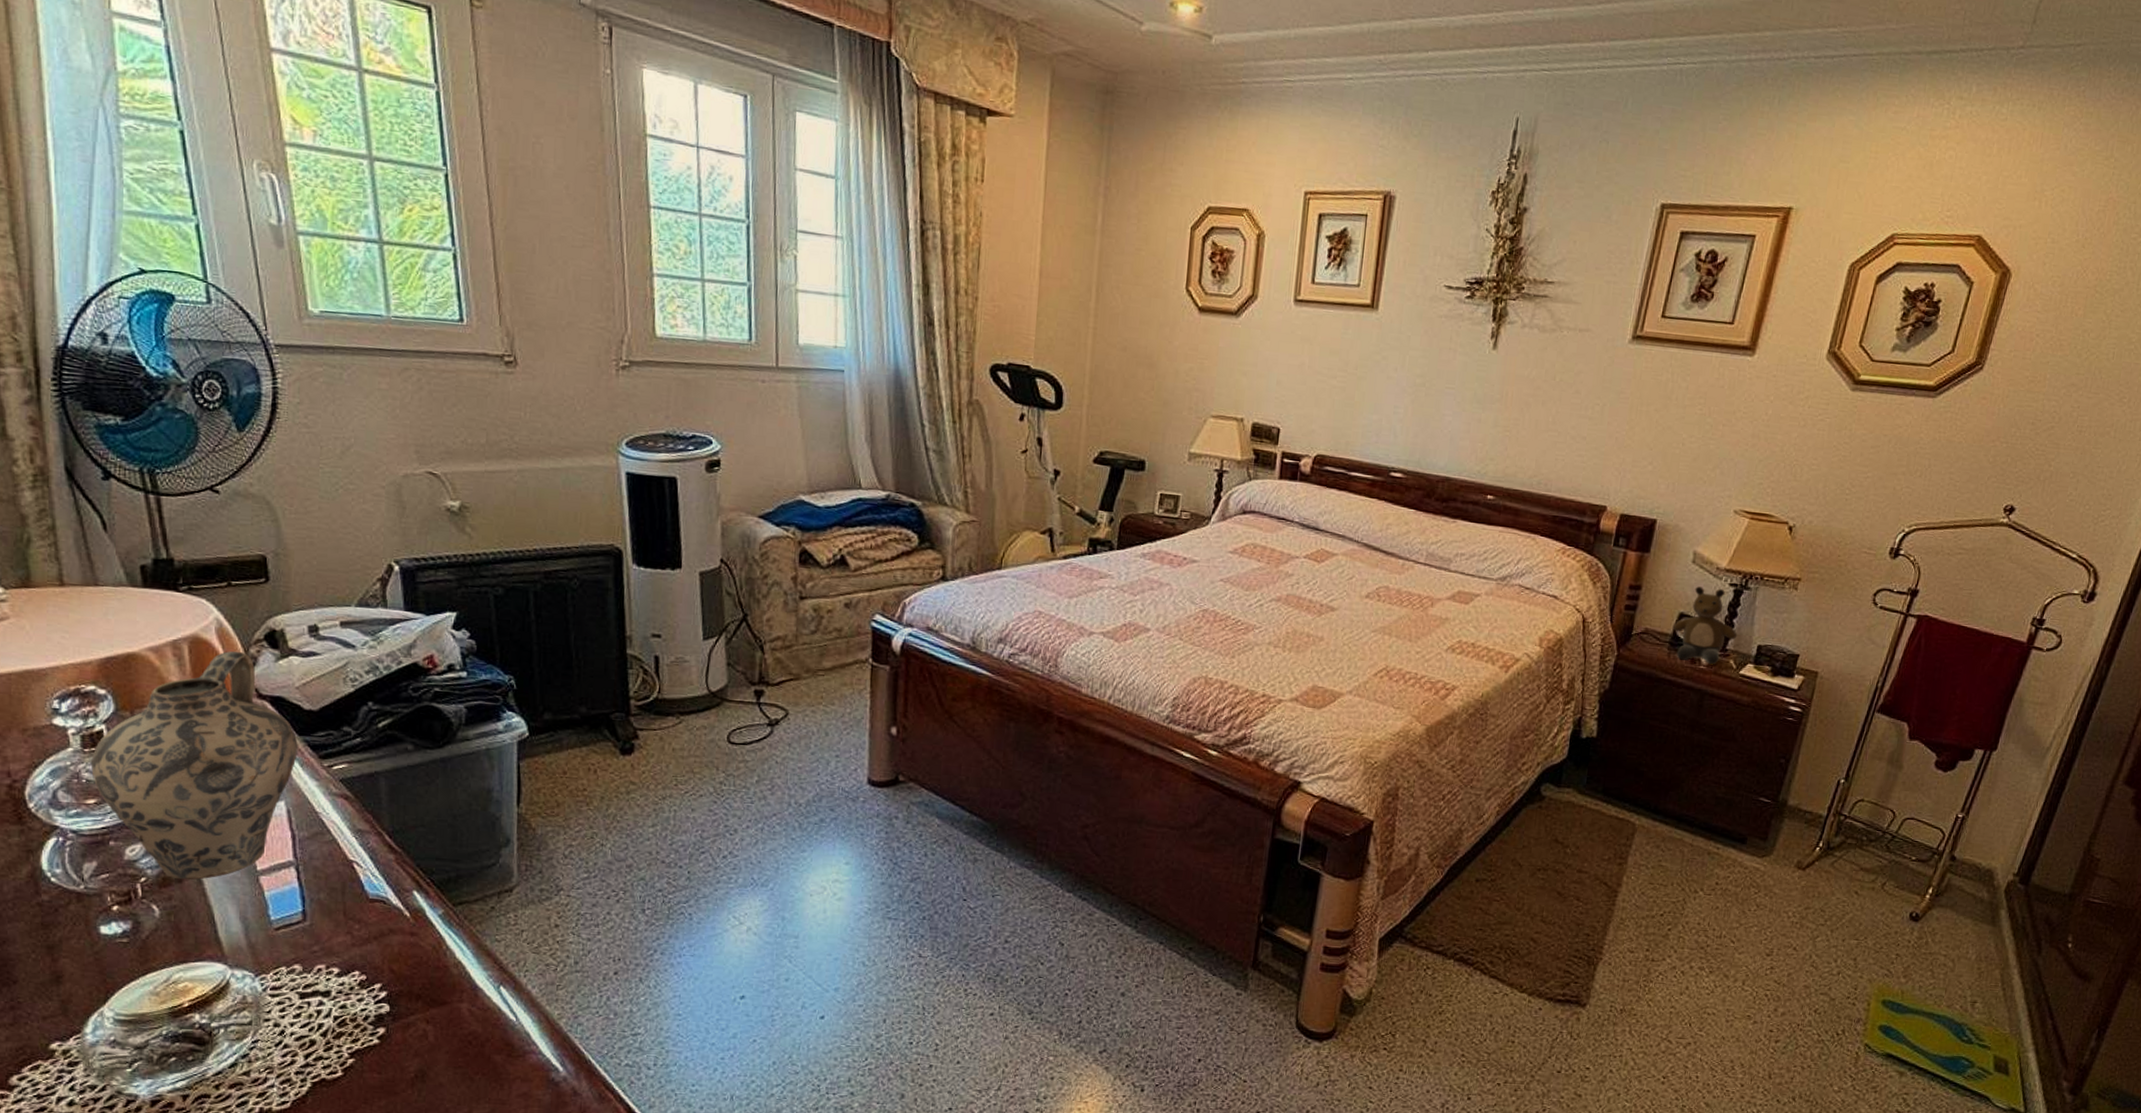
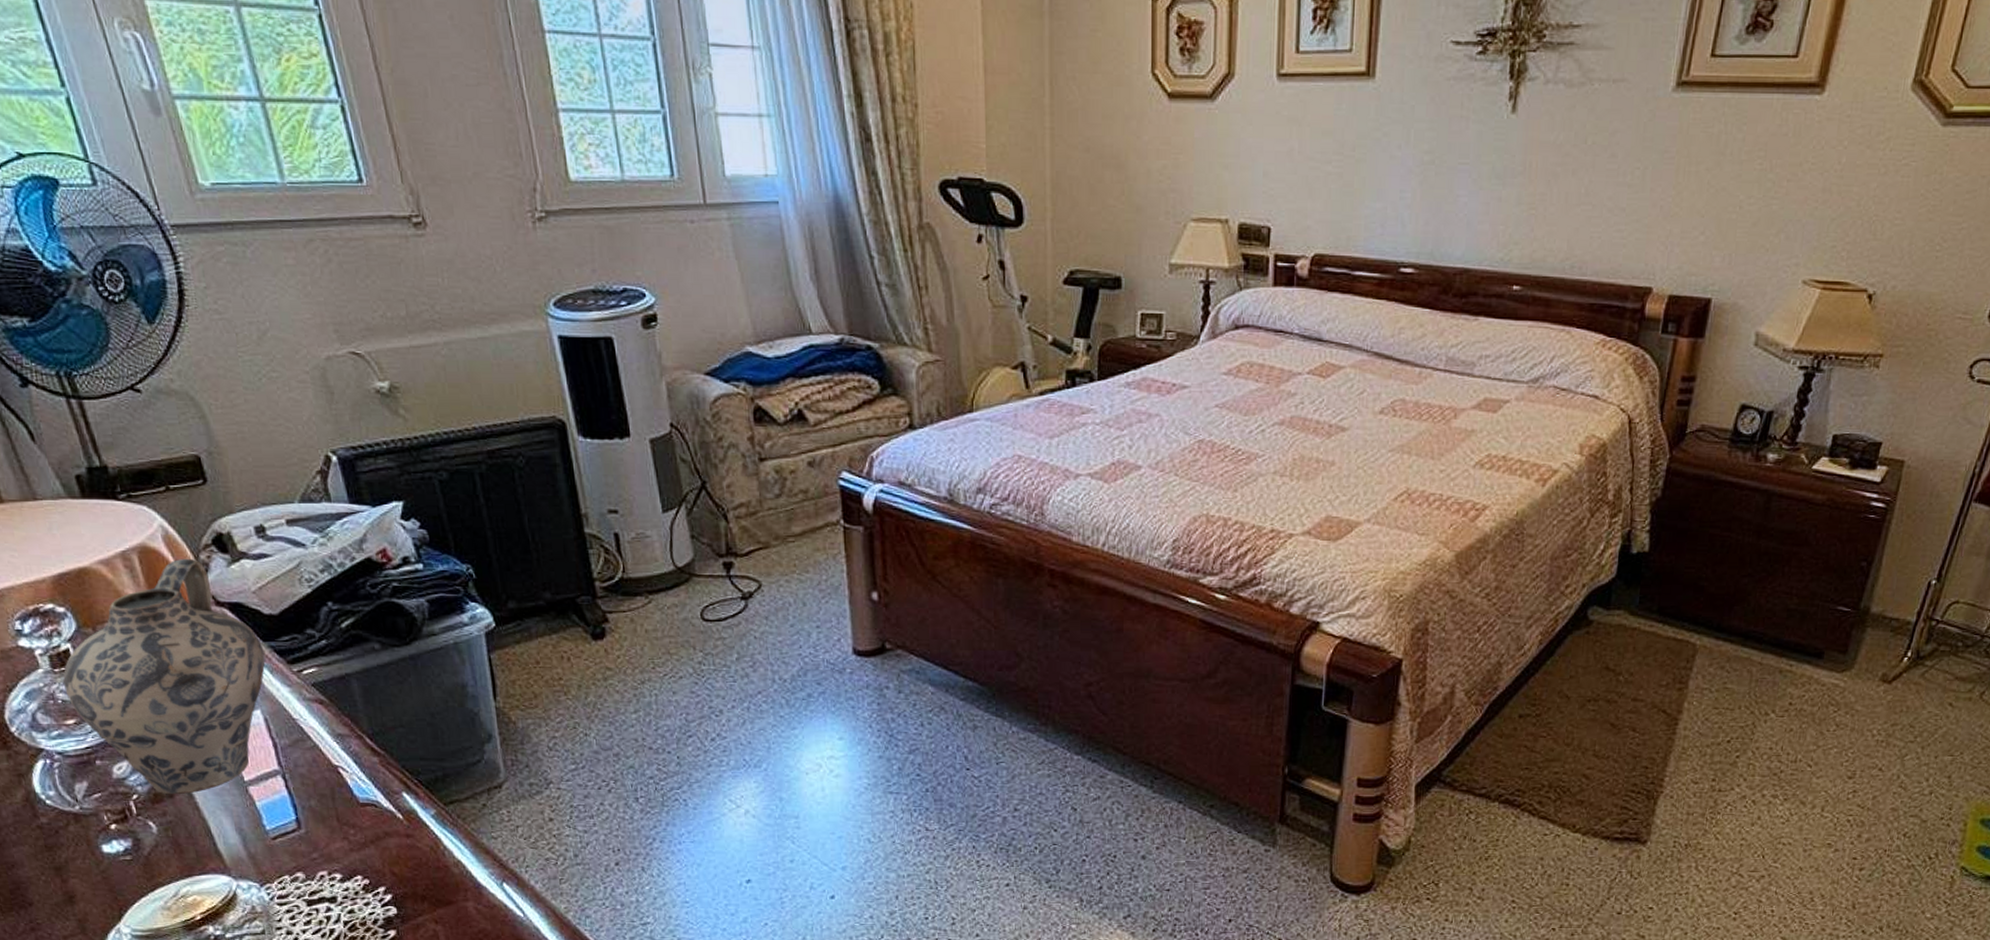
bear: present [1672,586,1737,664] -> none [1733,372,1809,460]

